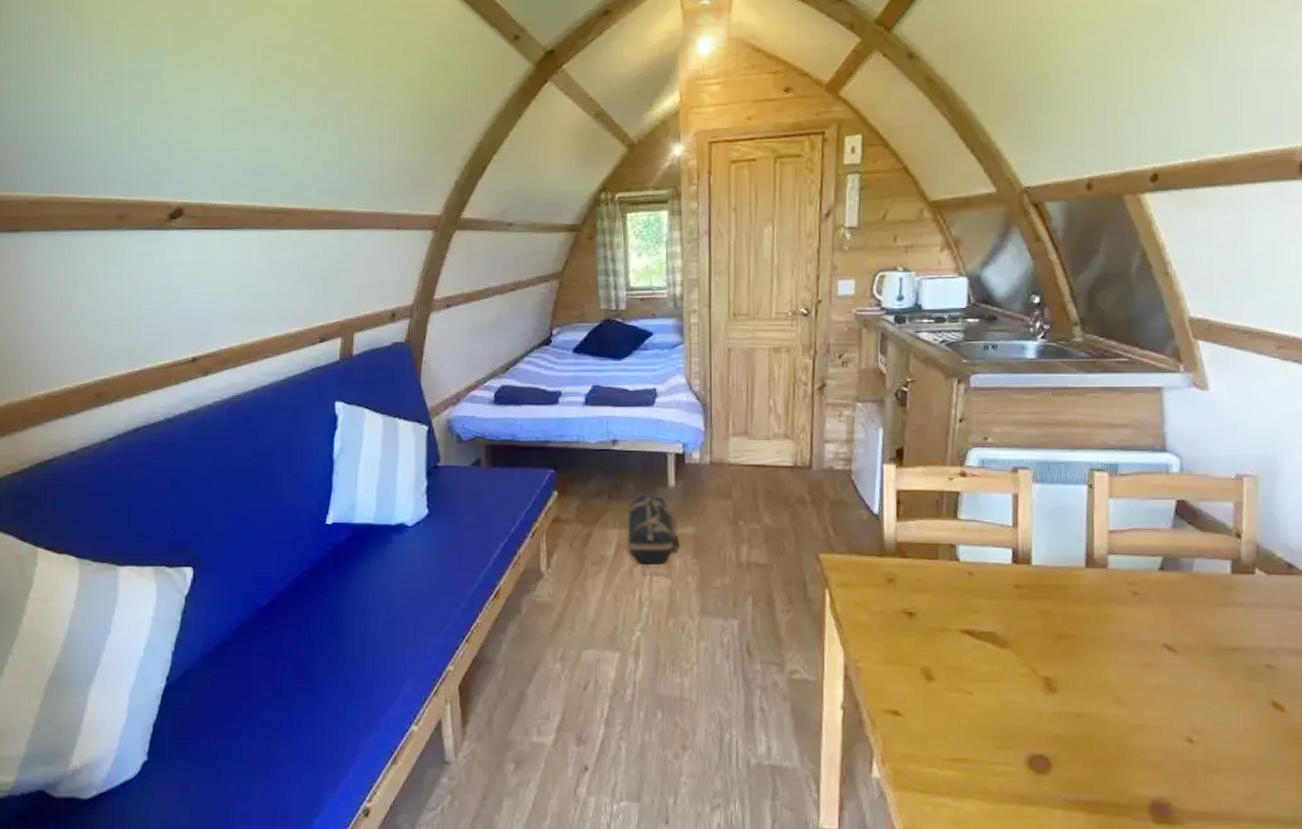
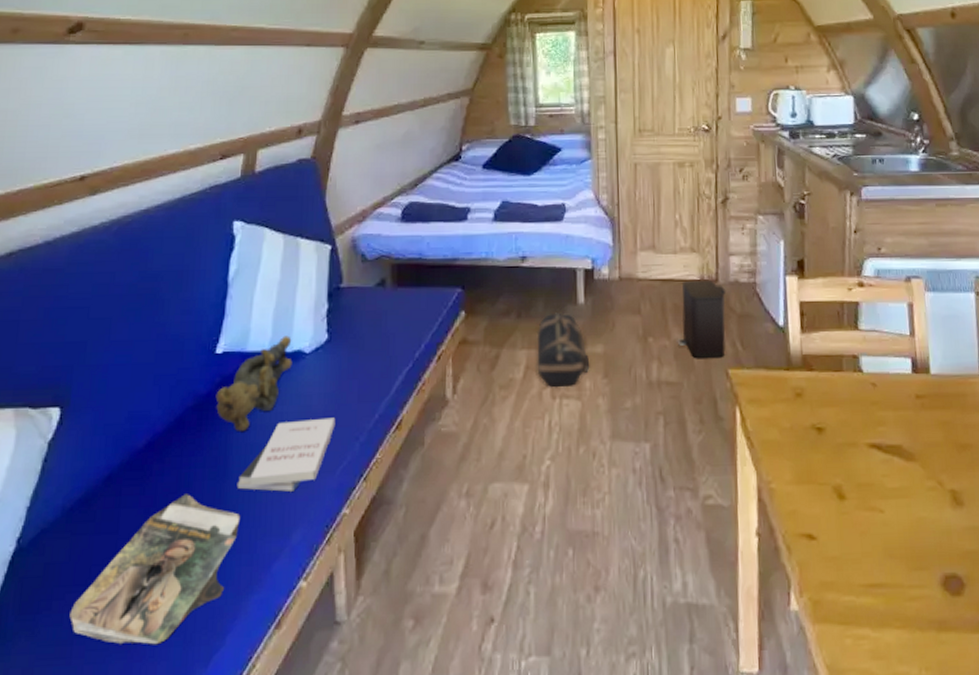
magazine: none [216,646,357,771] -> present [69,494,241,645]
teddy bear: none [328,509,396,595] -> present [215,335,293,432]
books: none [351,585,438,648] -> present [236,417,336,492]
pedal bin: none [768,466,820,543] -> present [677,279,727,359]

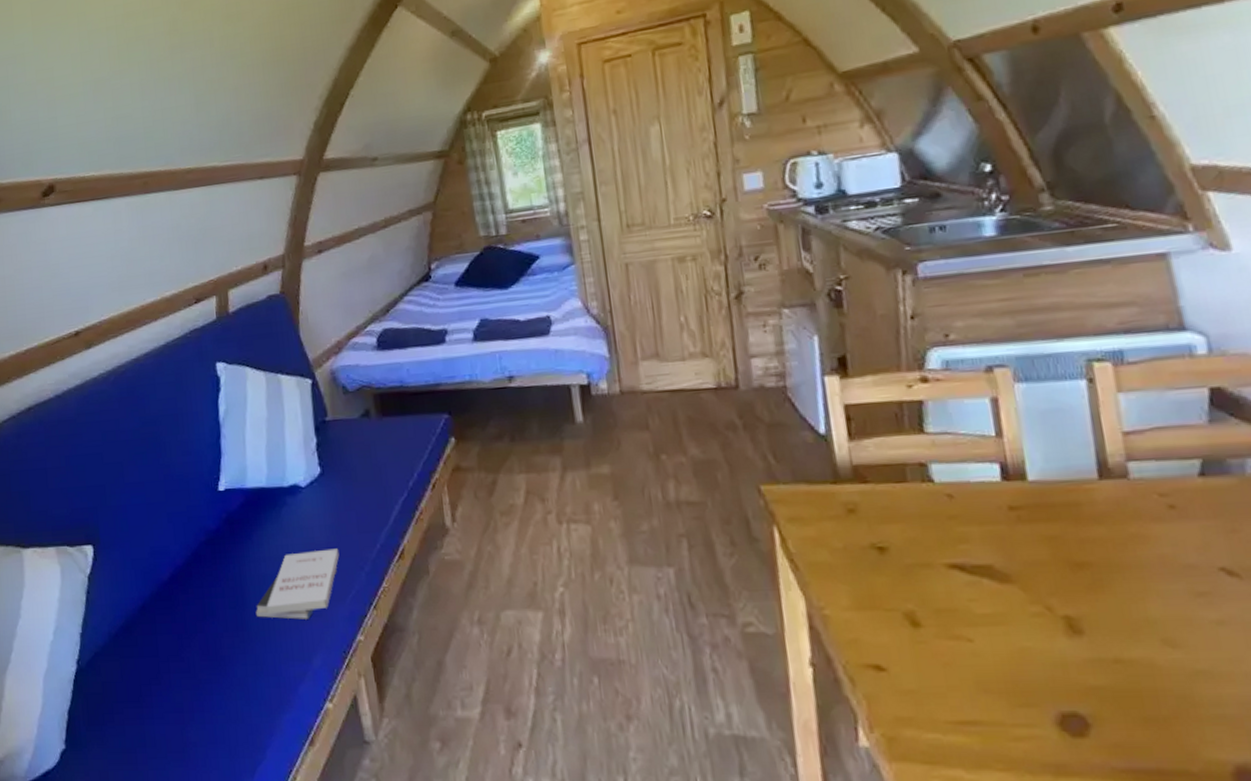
magazine: present [69,494,241,645] -> none [129,621,264,756]
teddy bear: present [215,335,293,432] -> none [224,471,291,564]
duffel bag: present [537,312,590,388] -> none [534,433,597,513]
pedal bin: present [677,279,727,359] -> none [695,386,755,476]

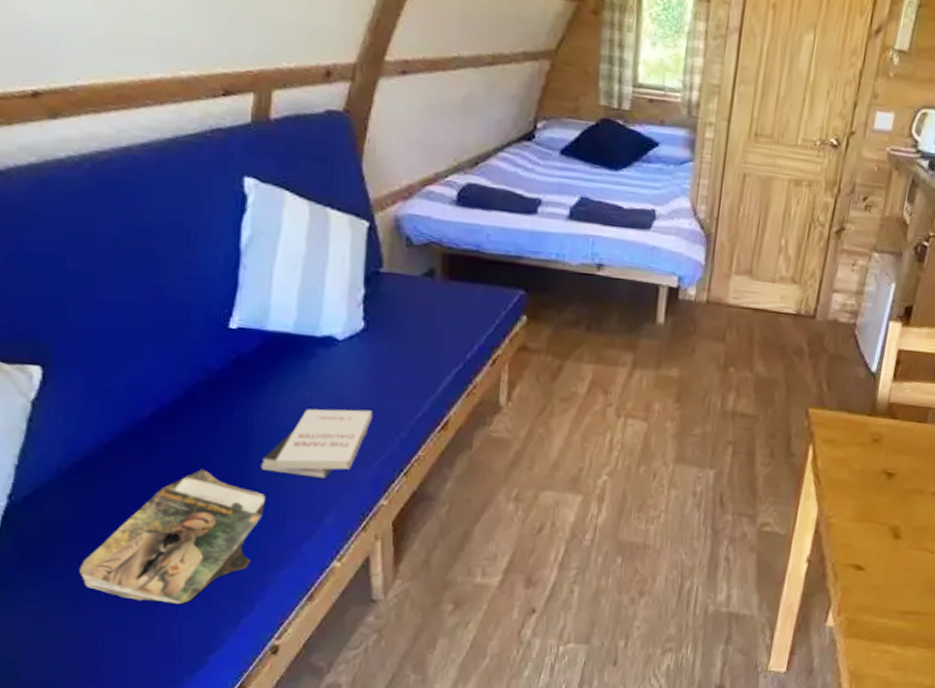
magazine: none [129,621,264,756] -> present [79,469,266,605]

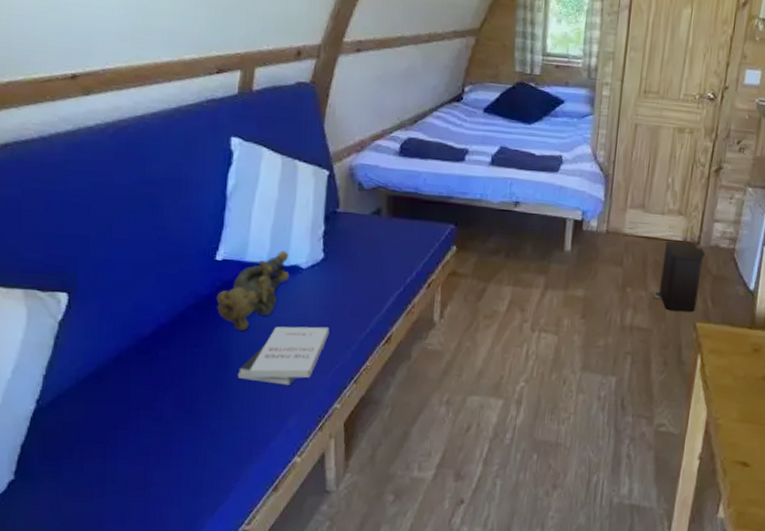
magazine: present [79,469,266,605] -> none [89,378,241,494]
teddy bear: none [231,318,322,415] -> present [216,250,290,332]
pedal bin: none [760,313,823,397] -> present [653,240,706,312]

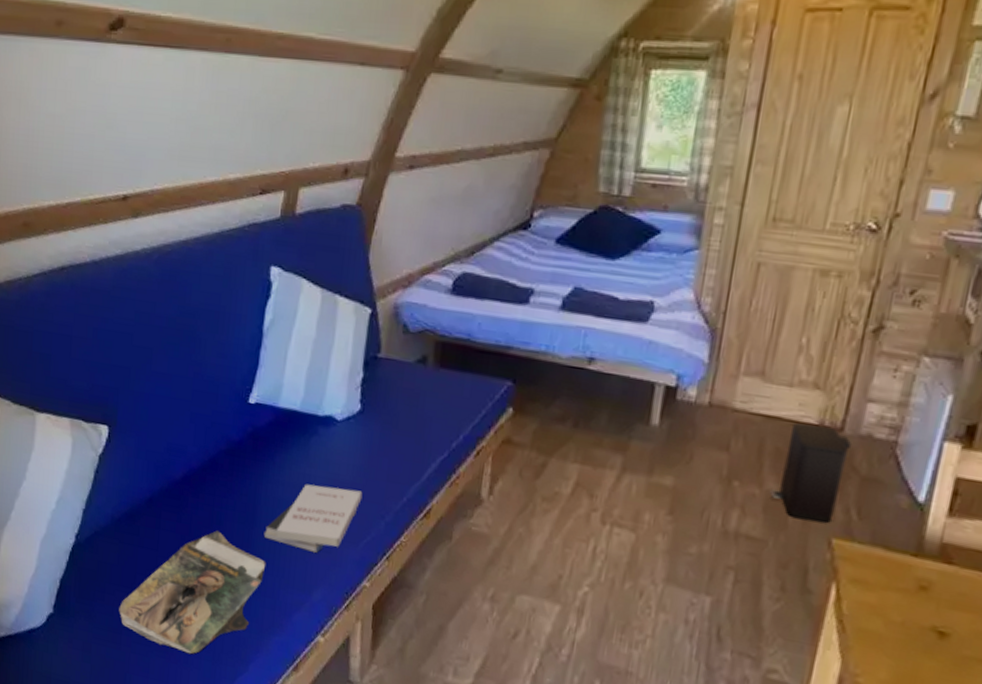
magazine: none [89,378,241,494] -> present [119,530,266,654]
teddy bear: present [216,250,290,332] -> none [247,398,324,486]

